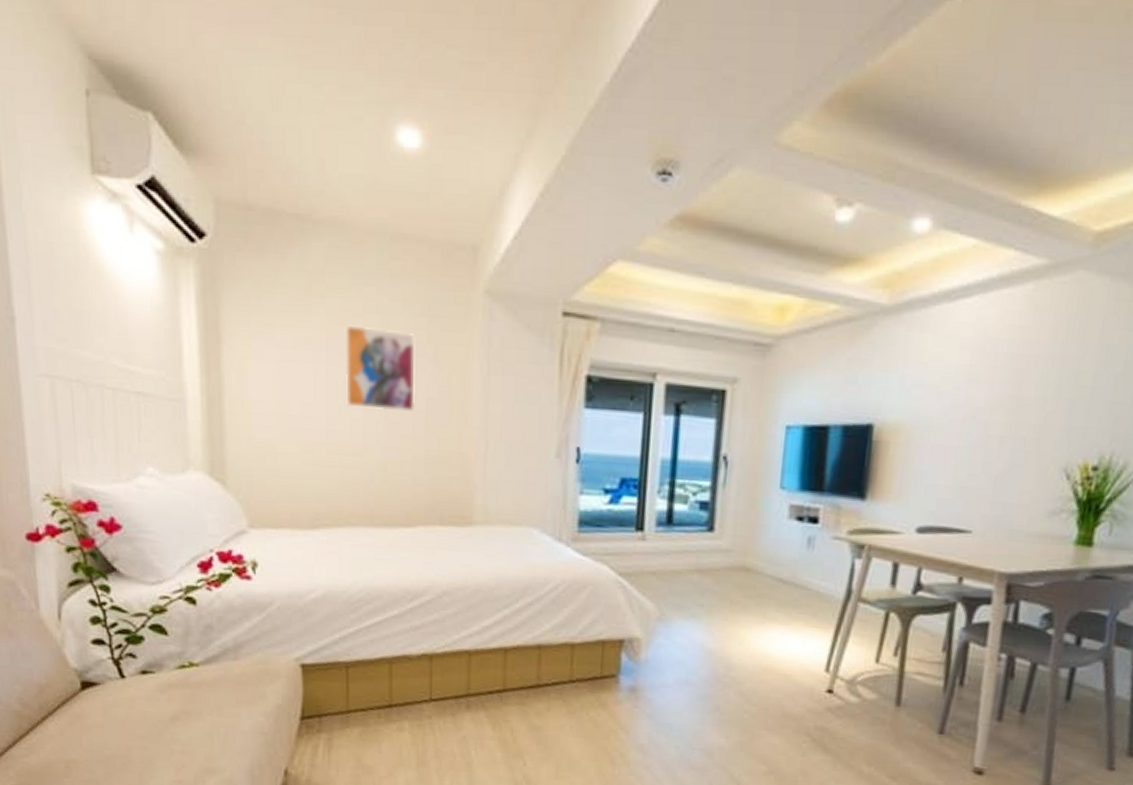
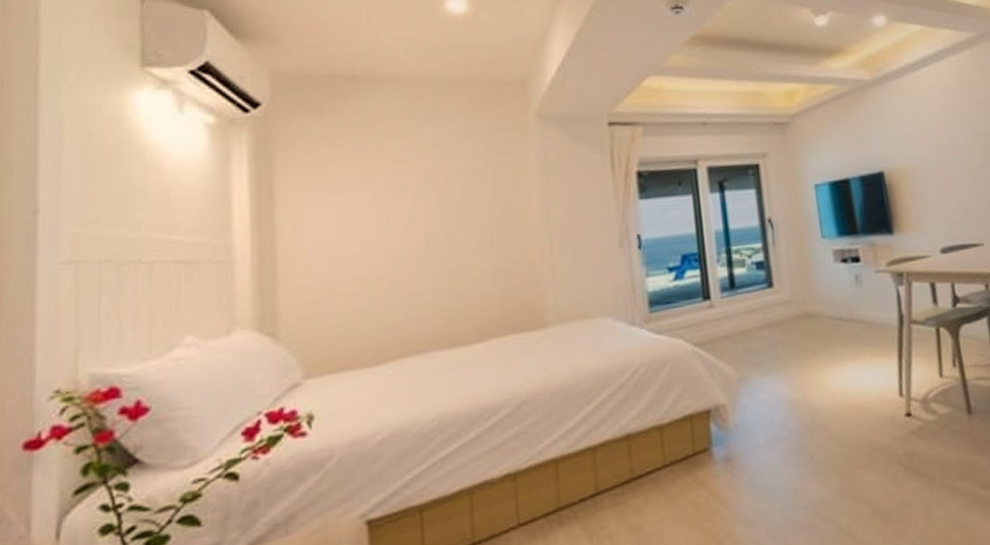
wall art: present [344,324,416,411] -> none [405,160,480,237]

